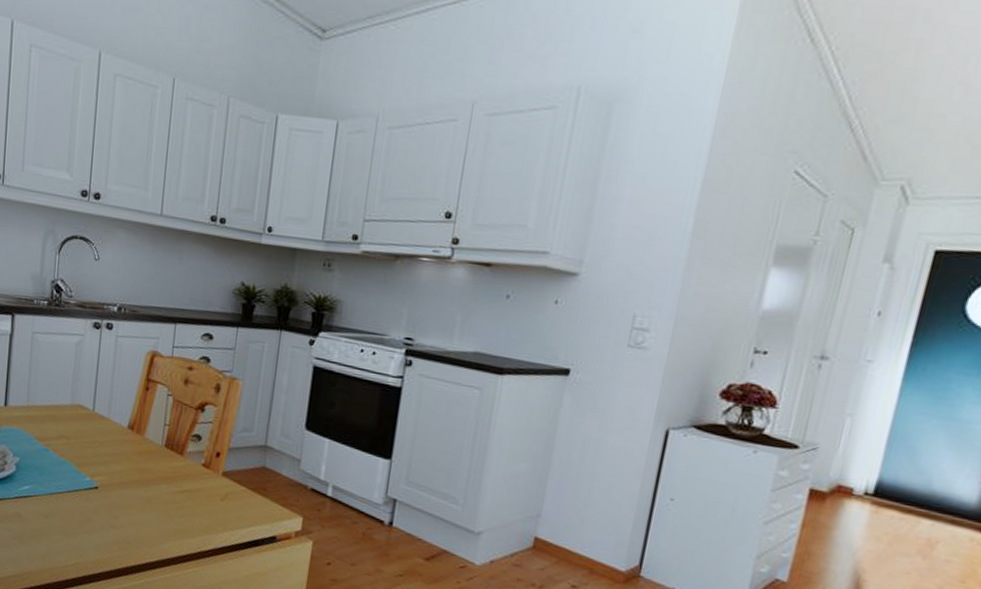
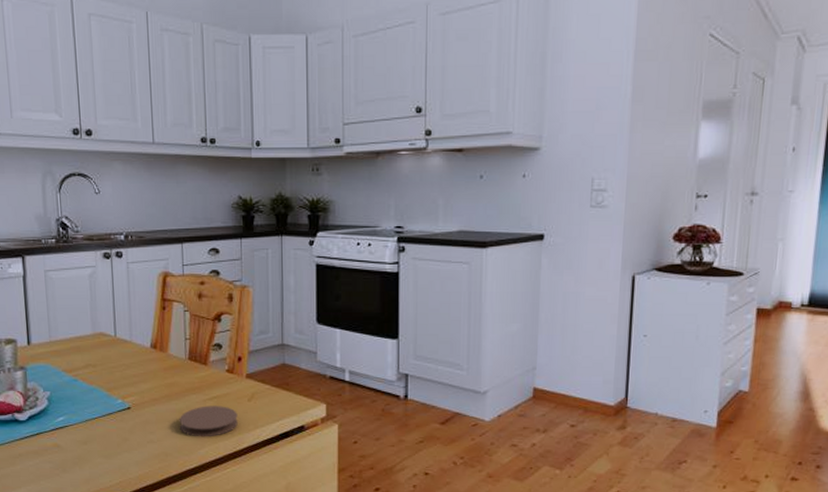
coaster: none [145,498,208,532] -> present [179,406,238,438]

